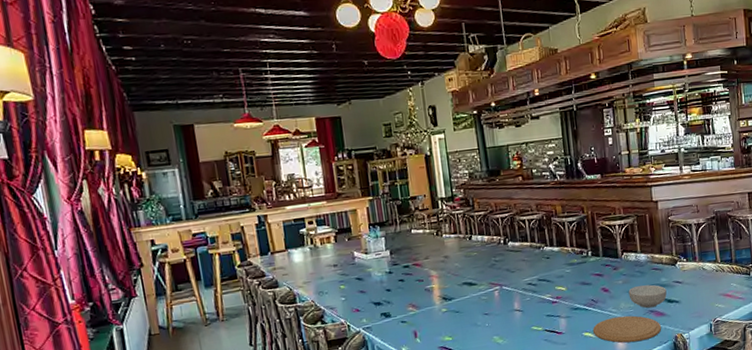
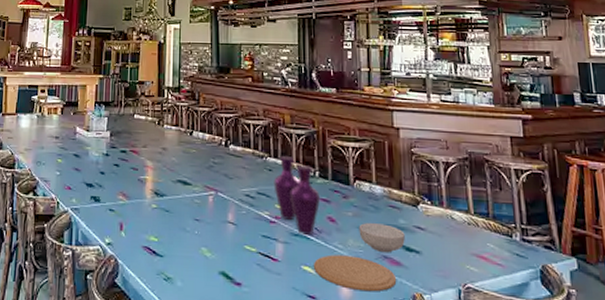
vase: none [552,242,594,307] -> present [273,155,320,235]

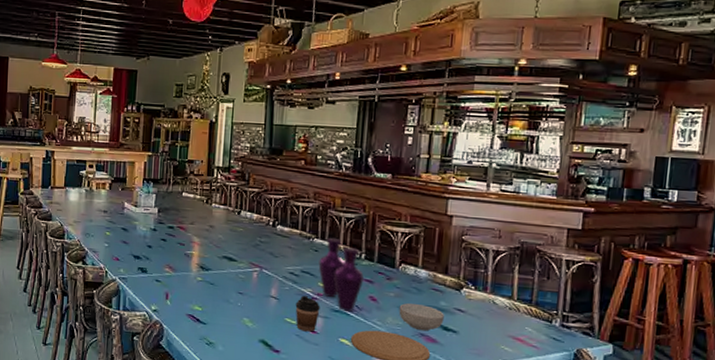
coffee cup: none [254,219,279,260] -> present [295,295,320,332]

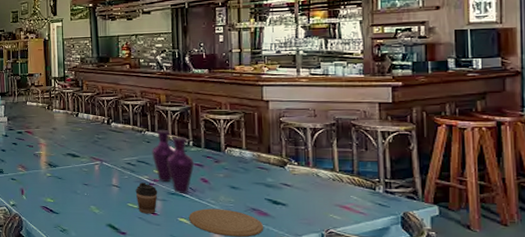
cereal bowl: present [399,303,444,331] -> none [229,182,272,206]

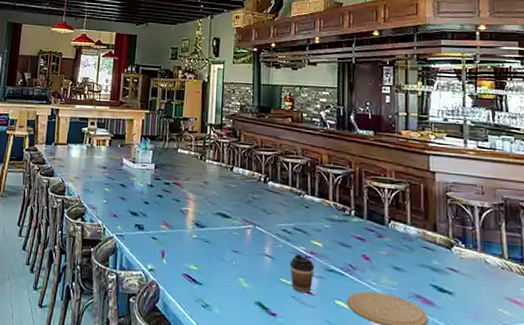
vase: present [152,129,194,193] -> none [310,193,355,271]

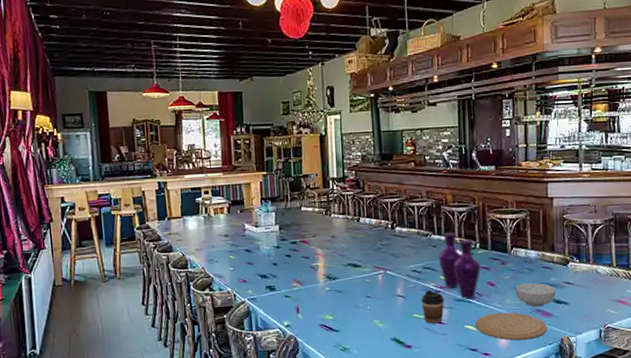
vase: none [310,193,355,271] -> present [438,232,480,299]
cereal bowl: none [392,262,438,293] -> present [515,283,556,307]

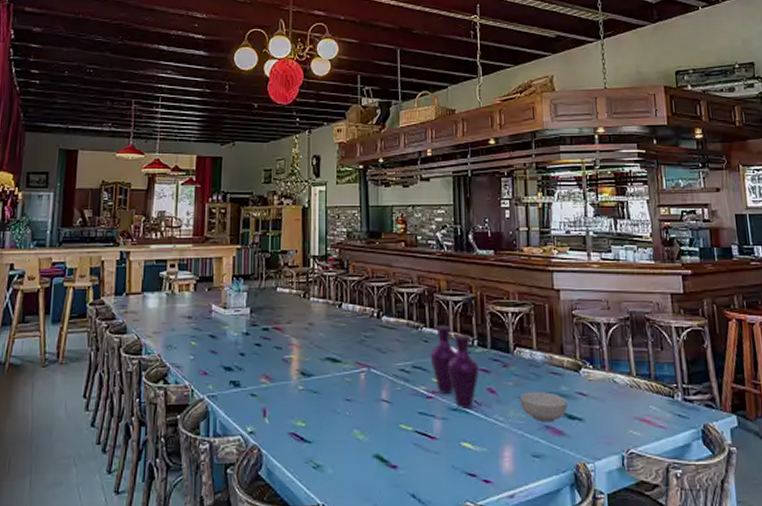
coffee cup: present [421,290,444,324] -> none [409,395,437,438]
plate: present [475,312,548,341] -> none [473,428,560,465]

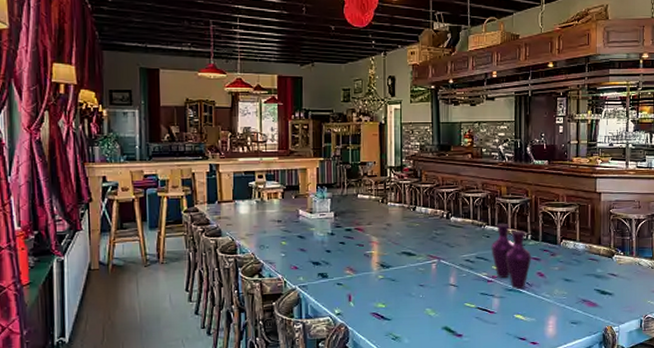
cereal bowl: present [520,392,567,423] -> none [563,274,601,298]

